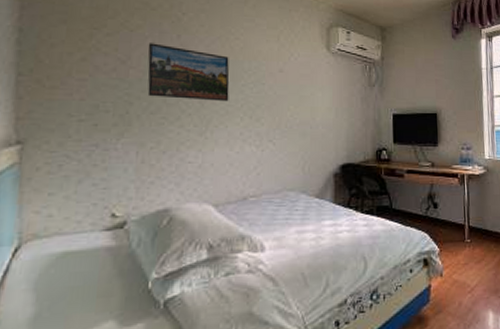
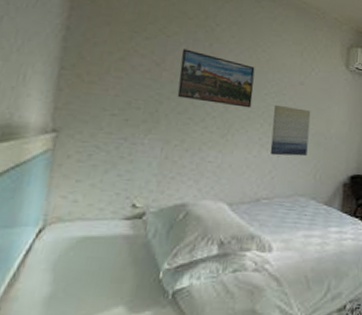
wall art: none [253,95,293,150] -> present [269,104,311,156]

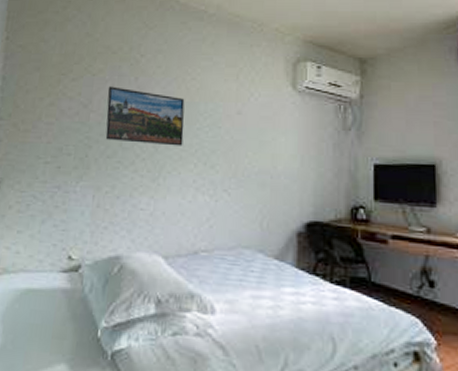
wall art: present [269,104,311,156] -> none [206,140,252,200]

